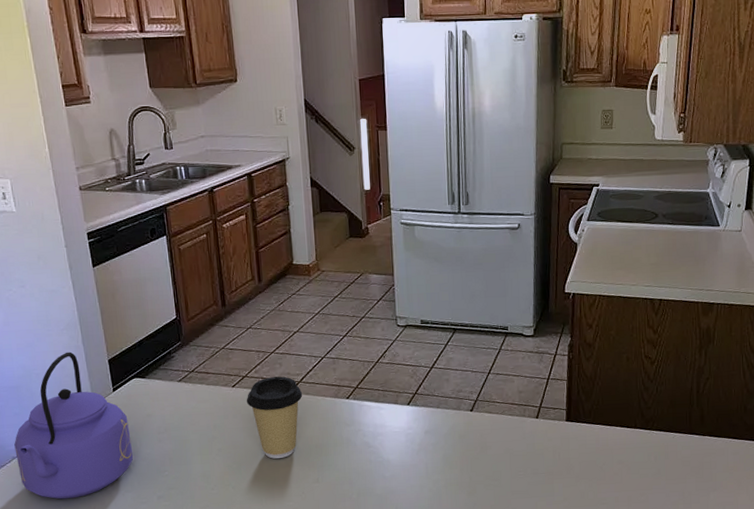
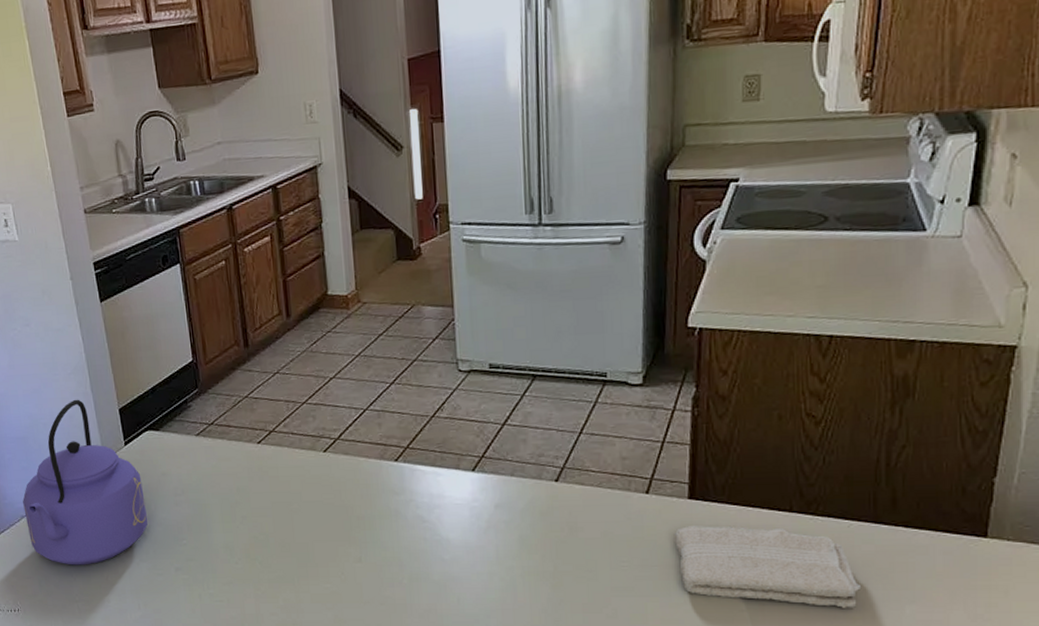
coffee cup: present [246,376,303,459] -> none [274,432,341,531]
washcloth: none [556,441,682,498] -> present [673,526,862,609]

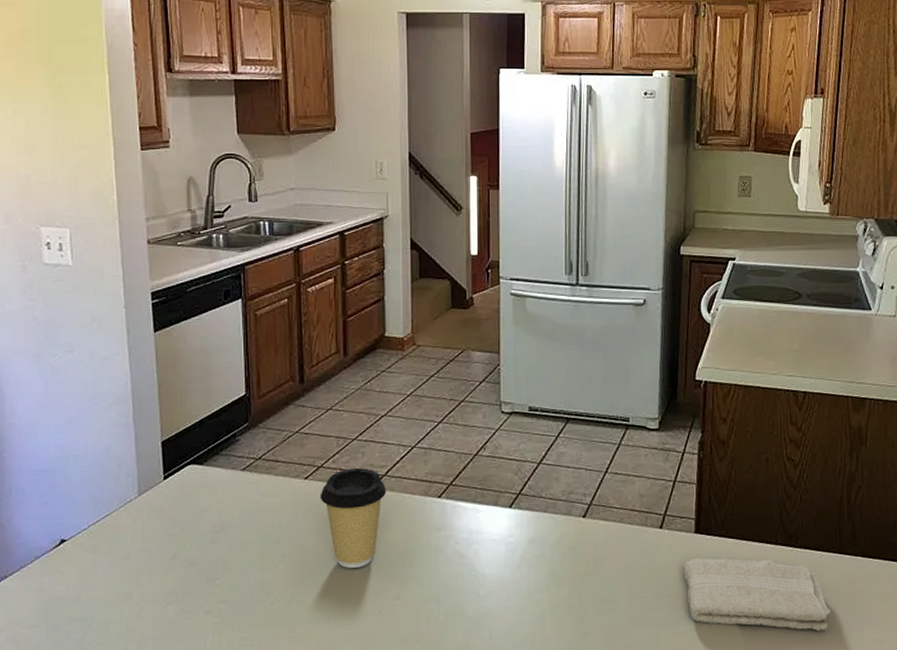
kettle: present [22,399,148,565] -> none [39,430,181,611]
coffee cup: none [274,432,341,531] -> present [320,468,387,568]

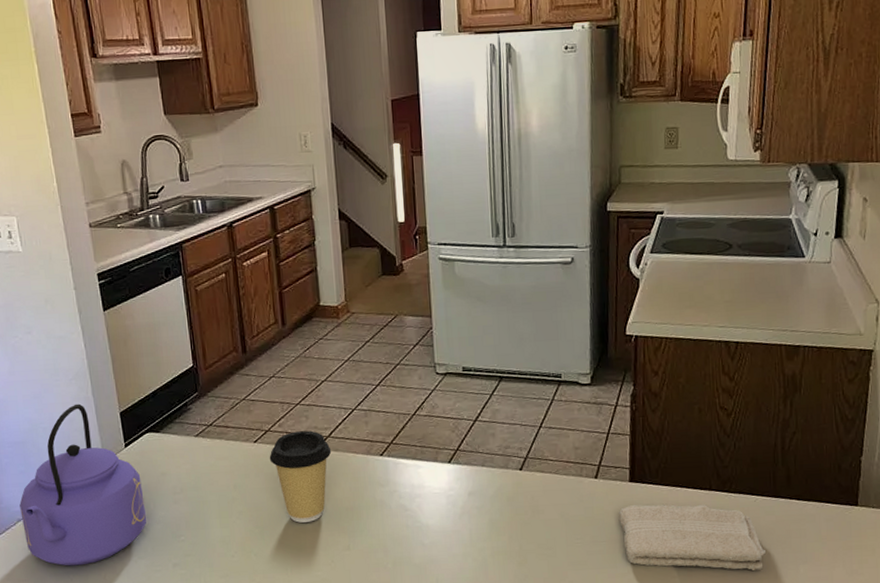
kettle: none [39,430,181,611] -> present [19,403,147,566]

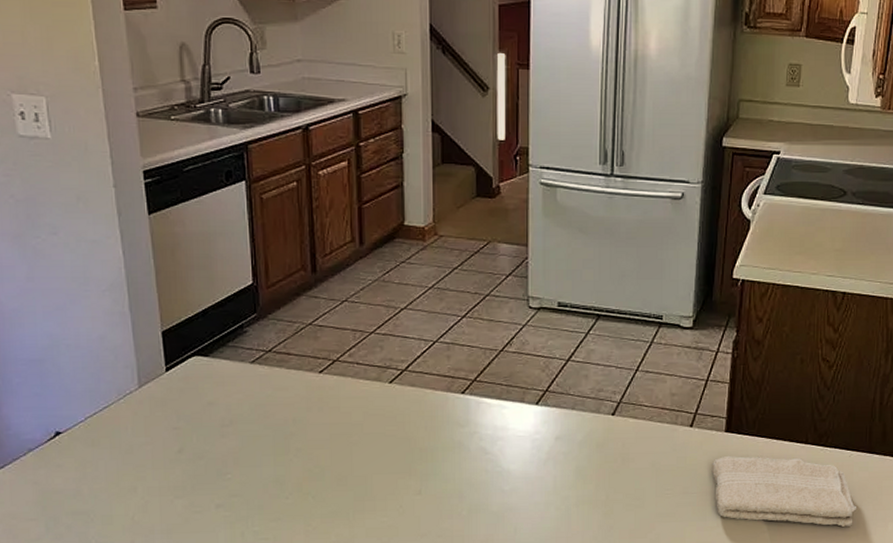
kettle: present [19,403,147,566] -> none [32,319,188,504]
coffee cup: present [269,430,332,523] -> none [336,362,407,463]

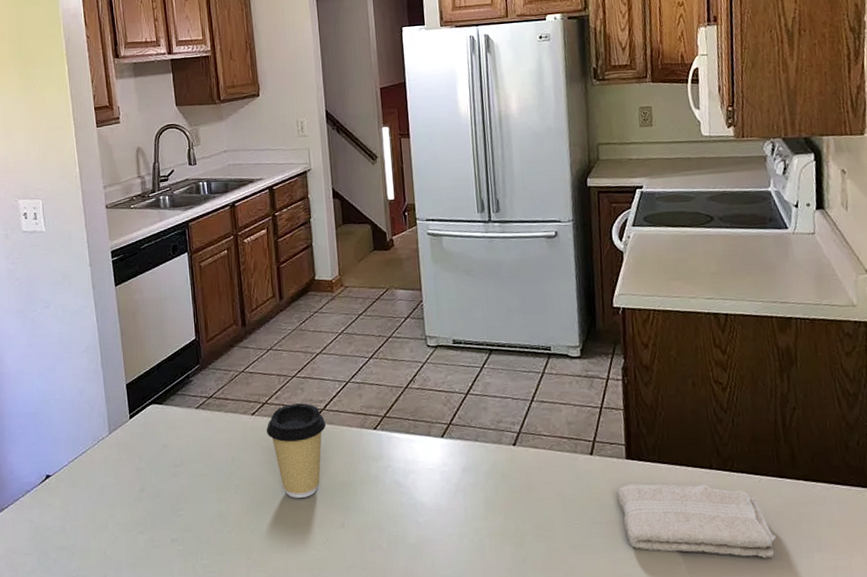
coffee cup: none [336,362,407,463] -> present [266,403,326,498]

